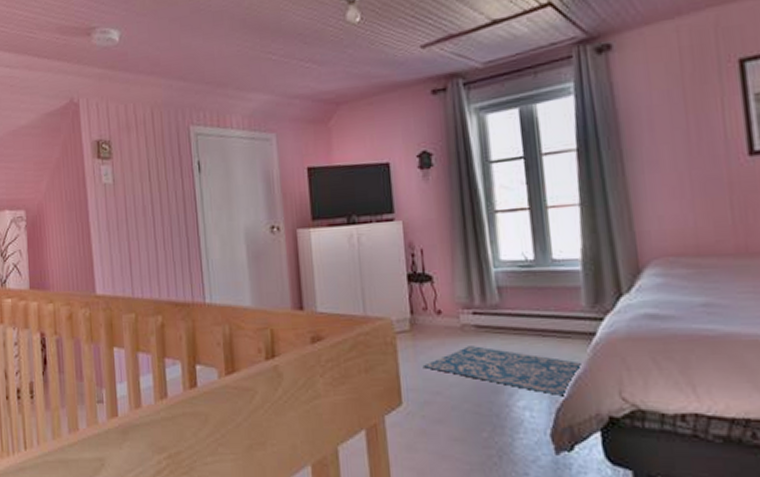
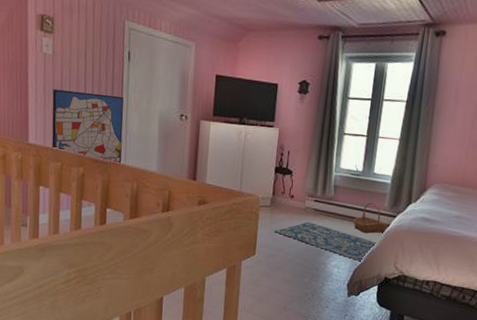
wall art: none [117,218,206,305] -> present [52,89,124,164]
basket: none [536,302,595,350] -> present [352,202,389,233]

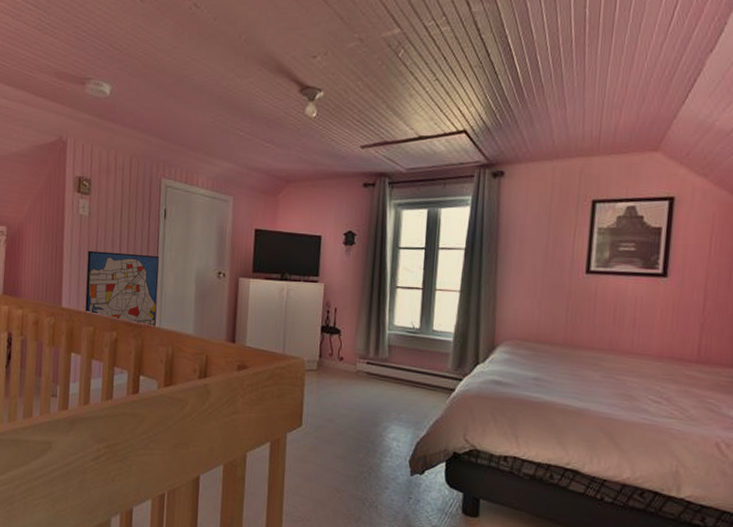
rug: present [274,222,376,262] -> none [322,387,440,434]
basket: present [352,202,389,233] -> none [411,363,454,400]

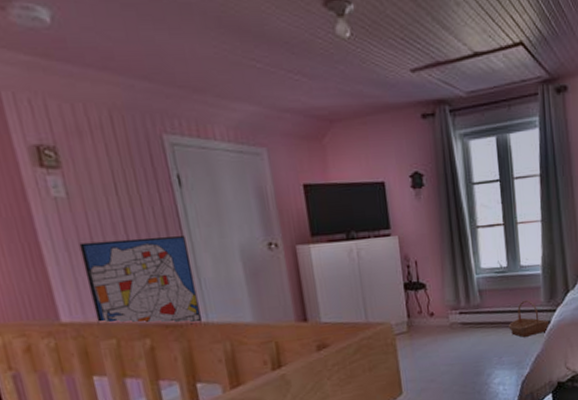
basket: none [411,363,454,400] -> present [508,299,550,337]

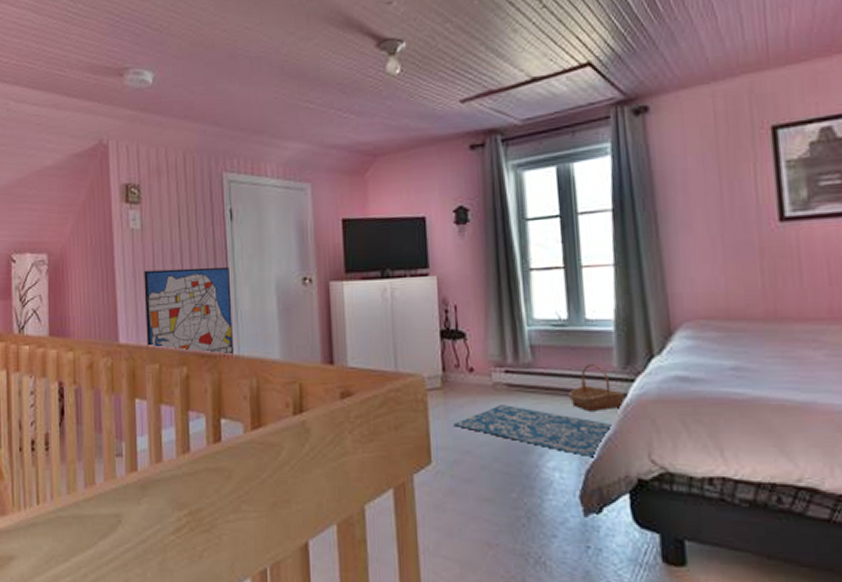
rug: none [419,339,540,372] -> present [453,405,612,458]

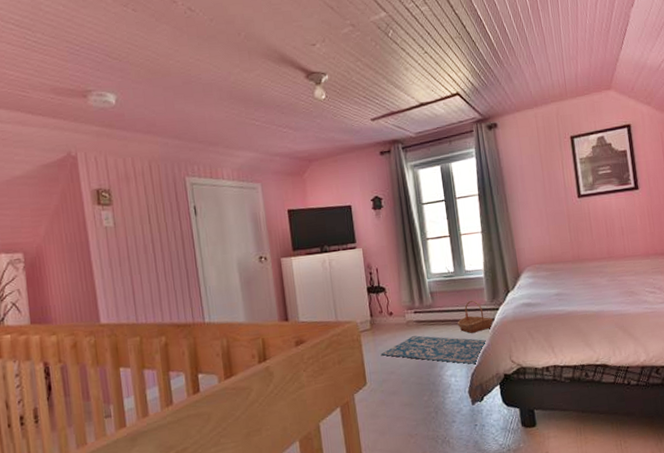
wall art: present [144,267,233,356] -> none [119,253,205,325]

